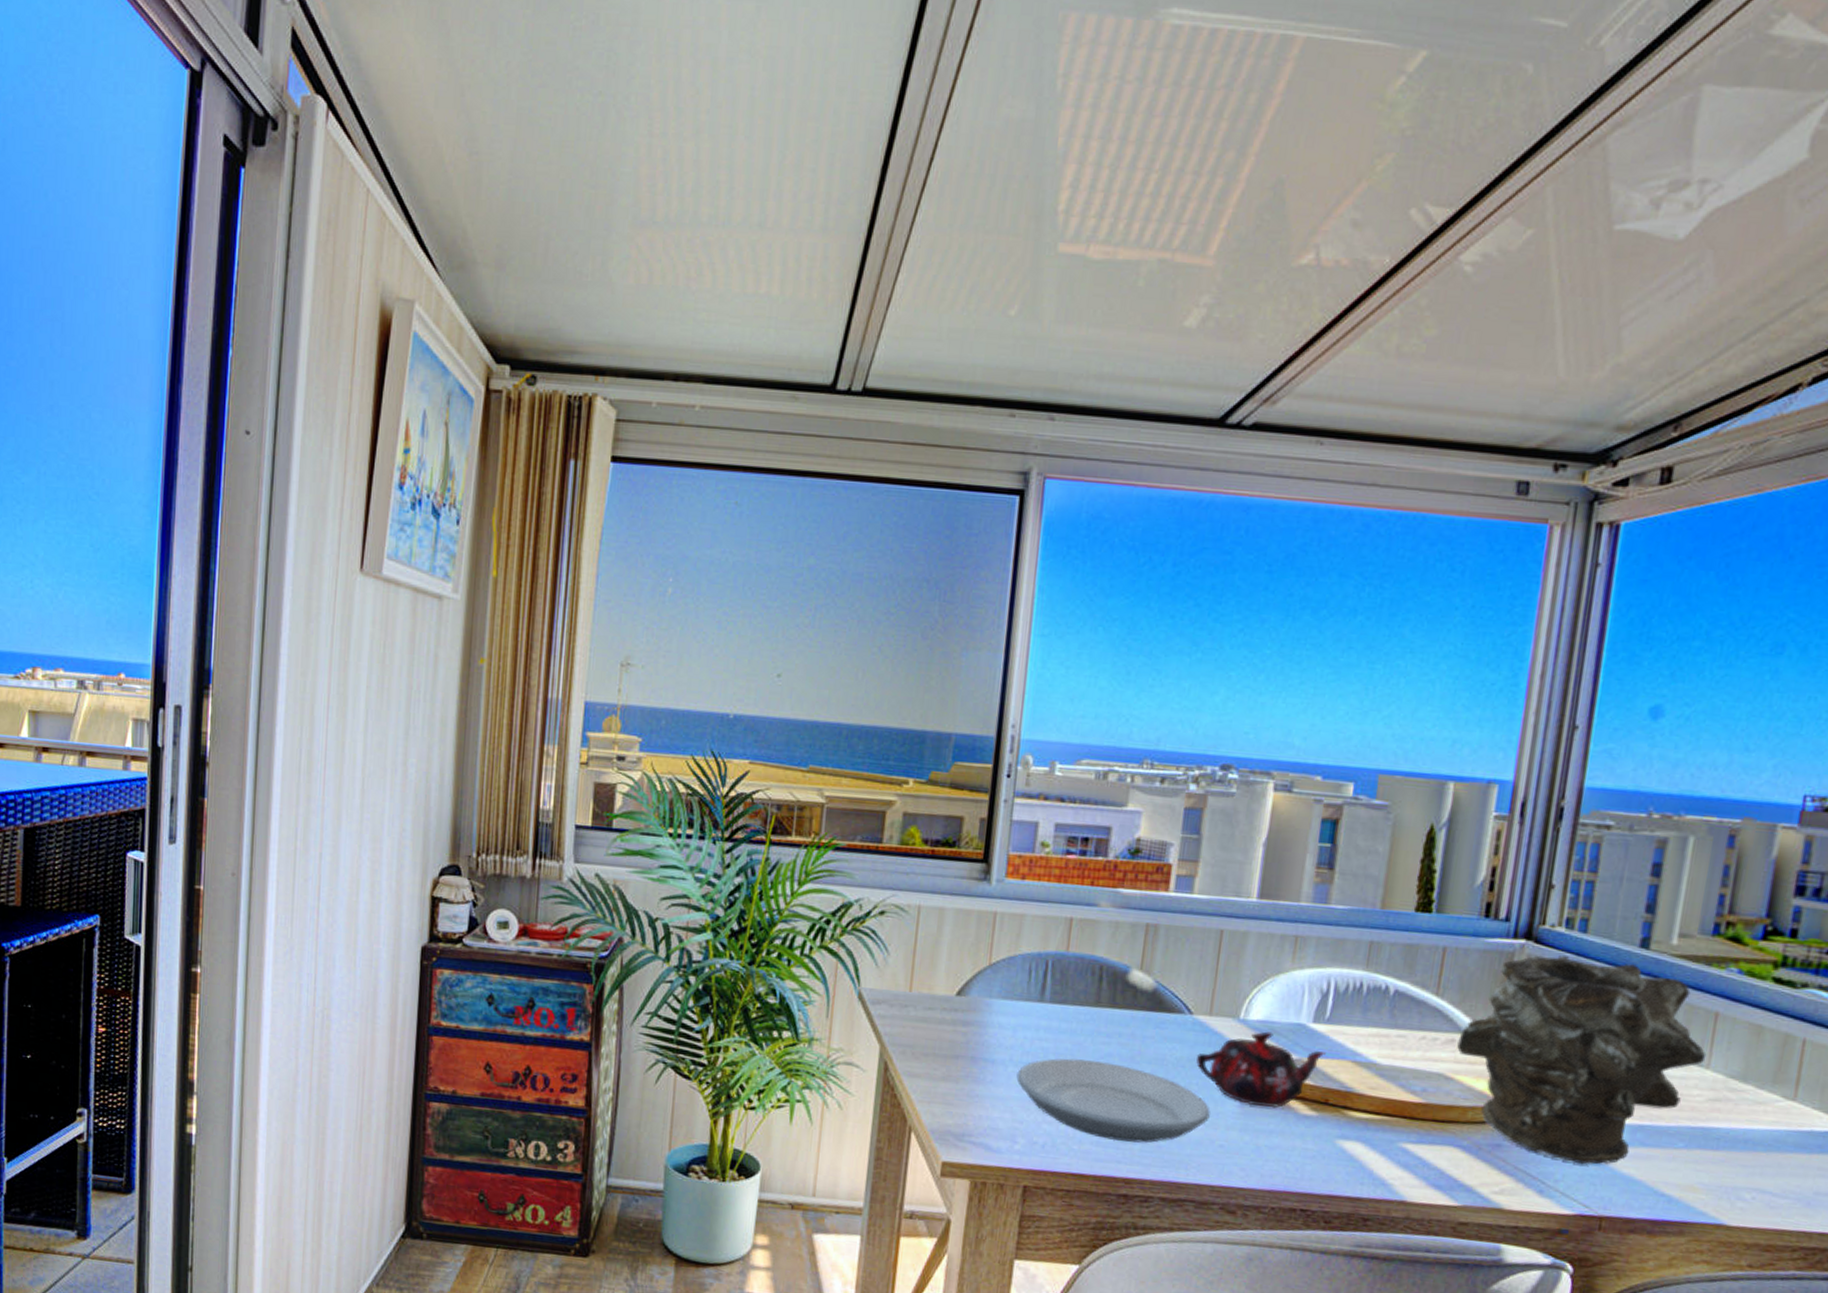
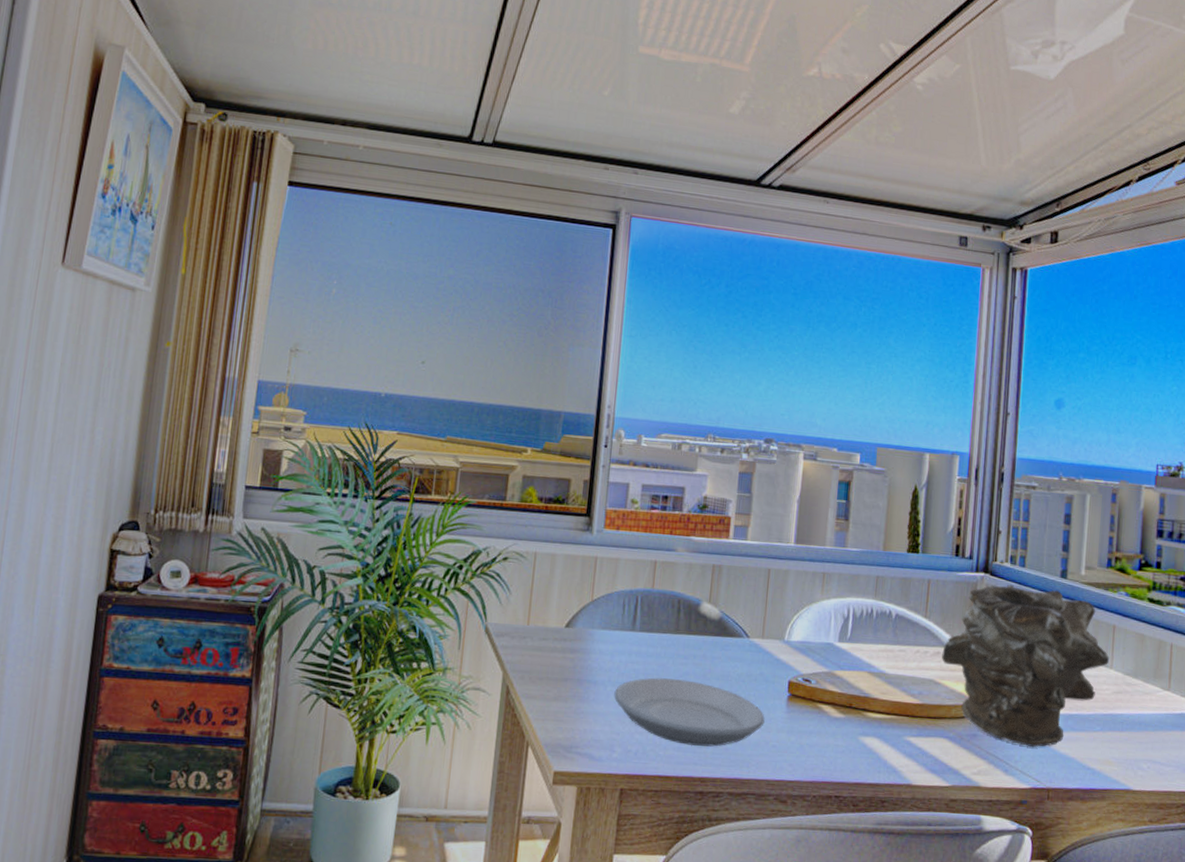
teapot: present [1196,1031,1326,1108] -> none [753,650,849,713]

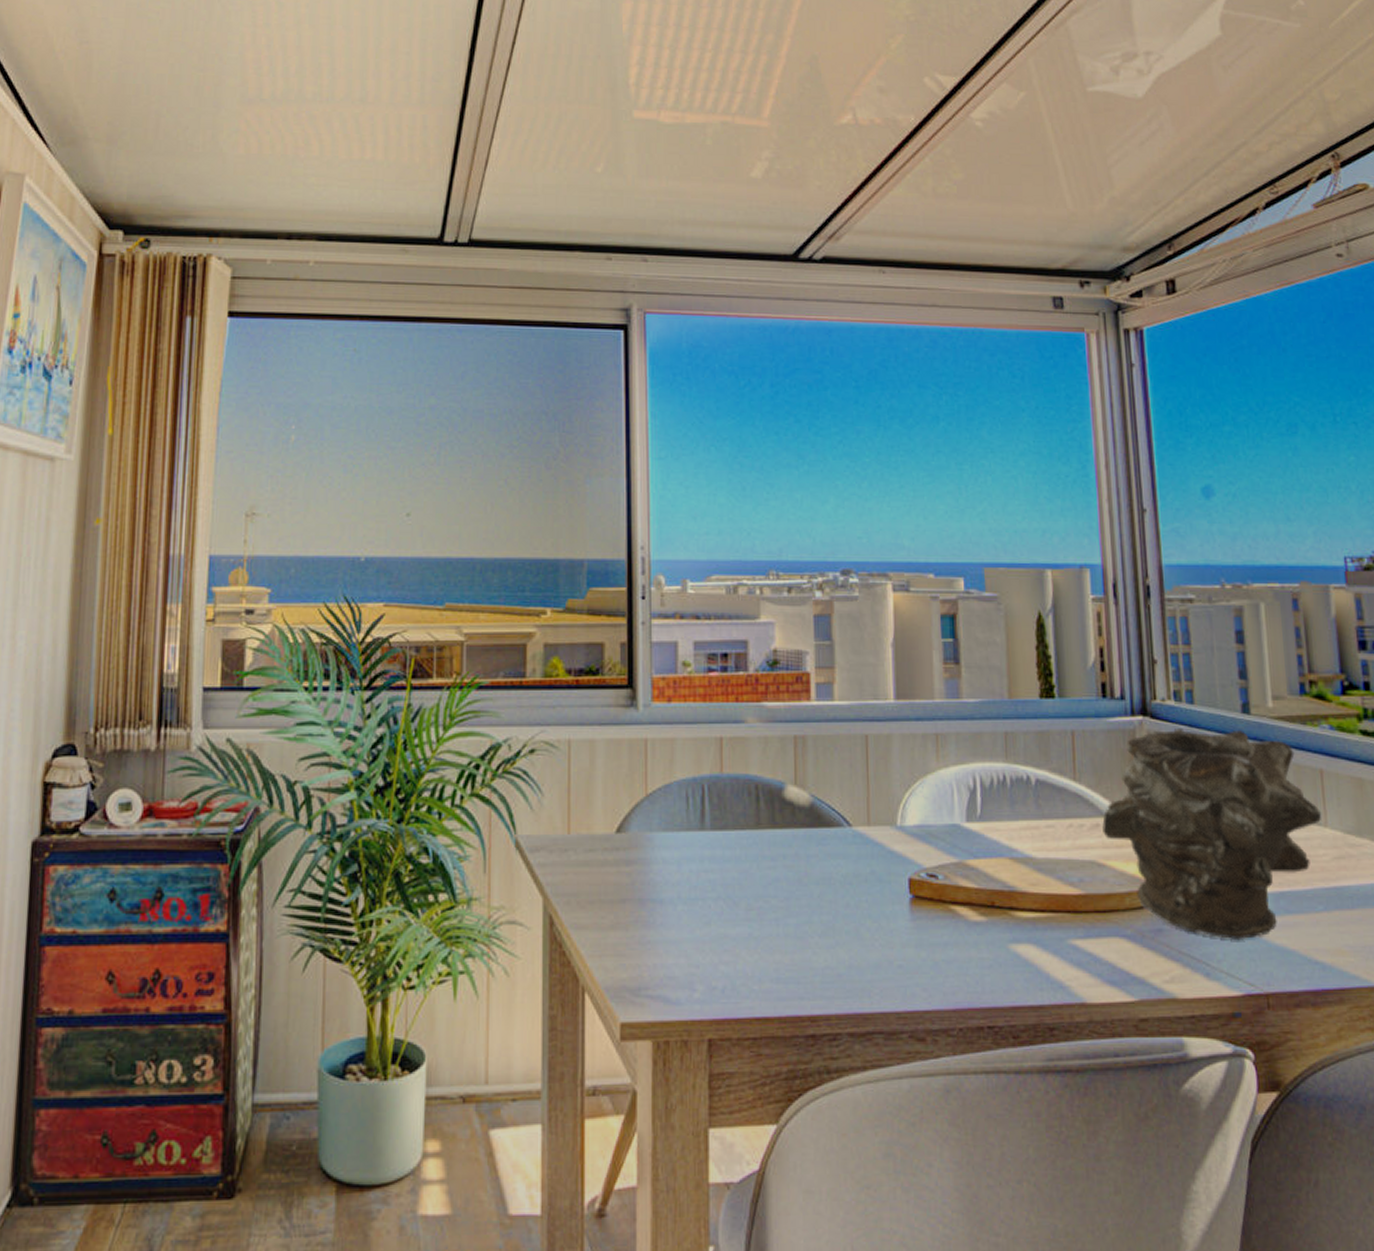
plate: present [614,677,765,747] -> none [687,888,884,975]

